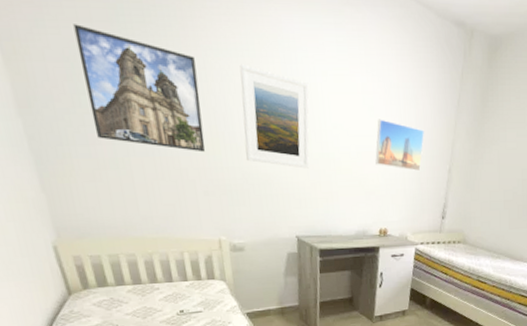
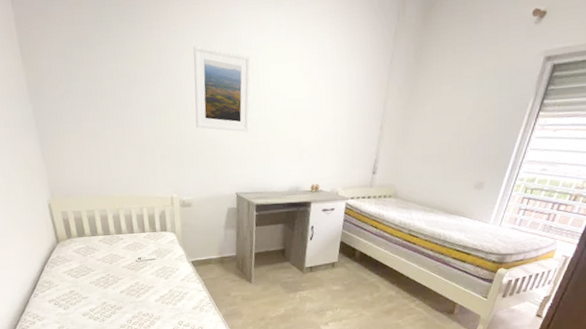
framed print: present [73,24,206,153] -> none [70,27,164,123]
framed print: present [375,119,425,172] -> none [309,83,357,130]

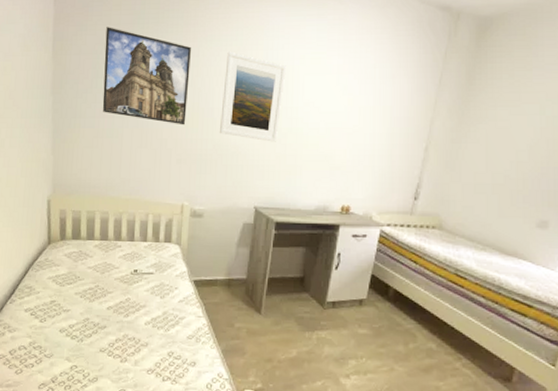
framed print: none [70,27,164,123] -> present [102,27,191,125]

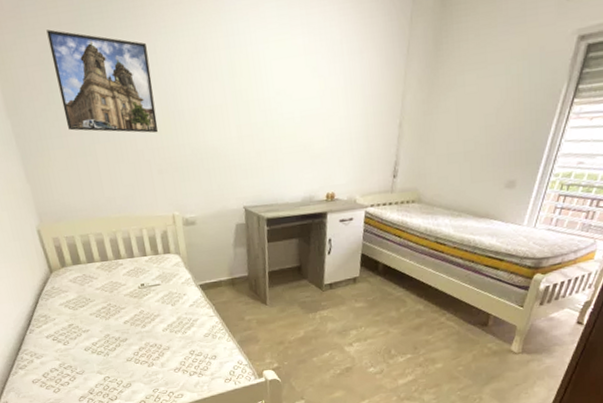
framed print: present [220,51,286,142] -> none [186,43,254,139]

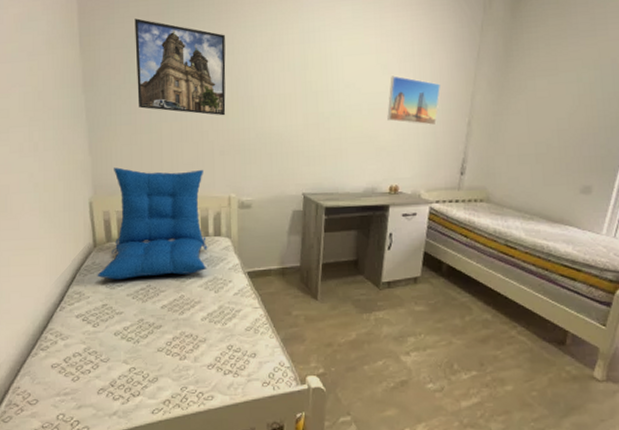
seat cushion: none [55,190,161,302] -> present [97,167,208,280]
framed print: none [319,78,372,130] -> present [387,76,441,126]

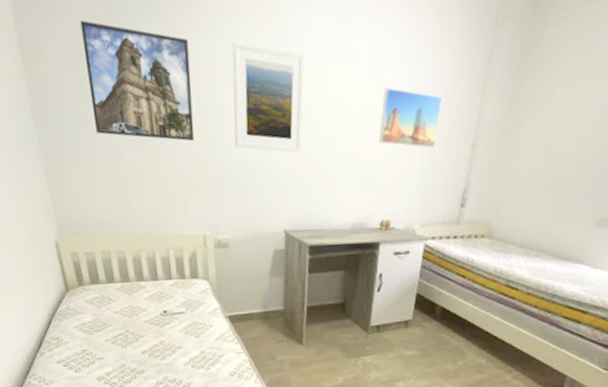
seat cushion: present [97,167,208,280] -> none [73,203,186,325]
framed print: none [261,37,324,127] -> present [232,40,305,153]

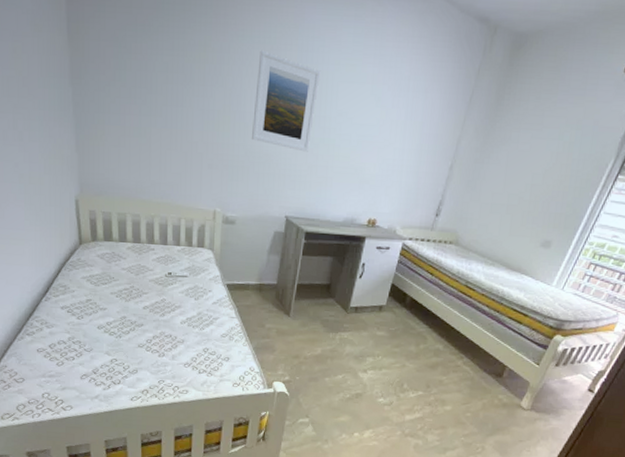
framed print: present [80,20,195,142] -> none [127,10,221,129]
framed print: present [379,87,443,149] -> none [374,109,431,166]

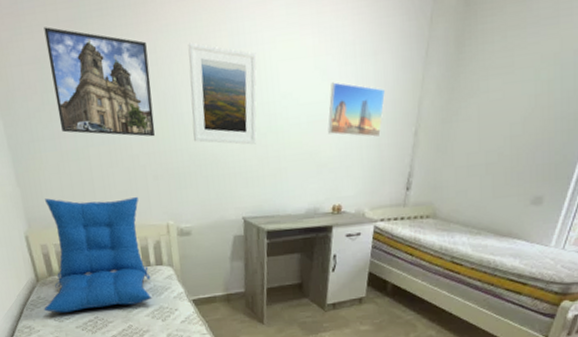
seat cushion: none [82,168,191,280] -> present [44,197,151,313]
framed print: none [127,10,221,129] -> present [44,27,155,137]
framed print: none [374,109,431,166] -> present [328,82,386,138]

